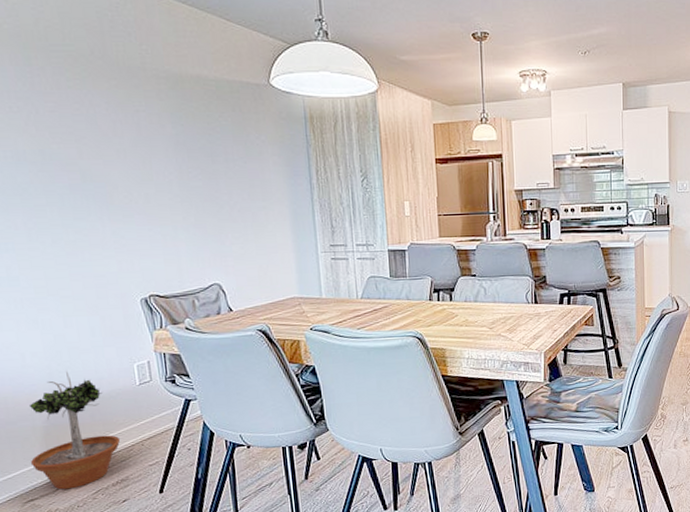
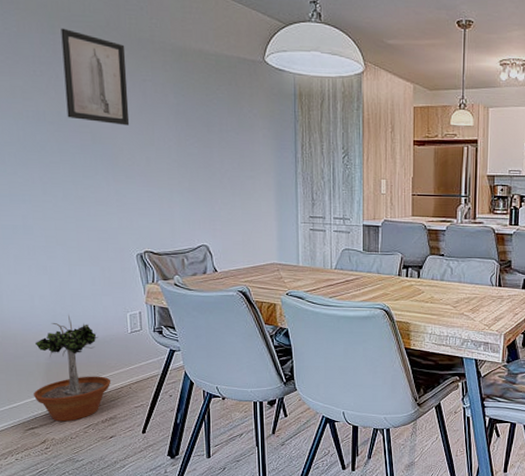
wall art: none [38,59,124,161] -> present [61,28,130,126]

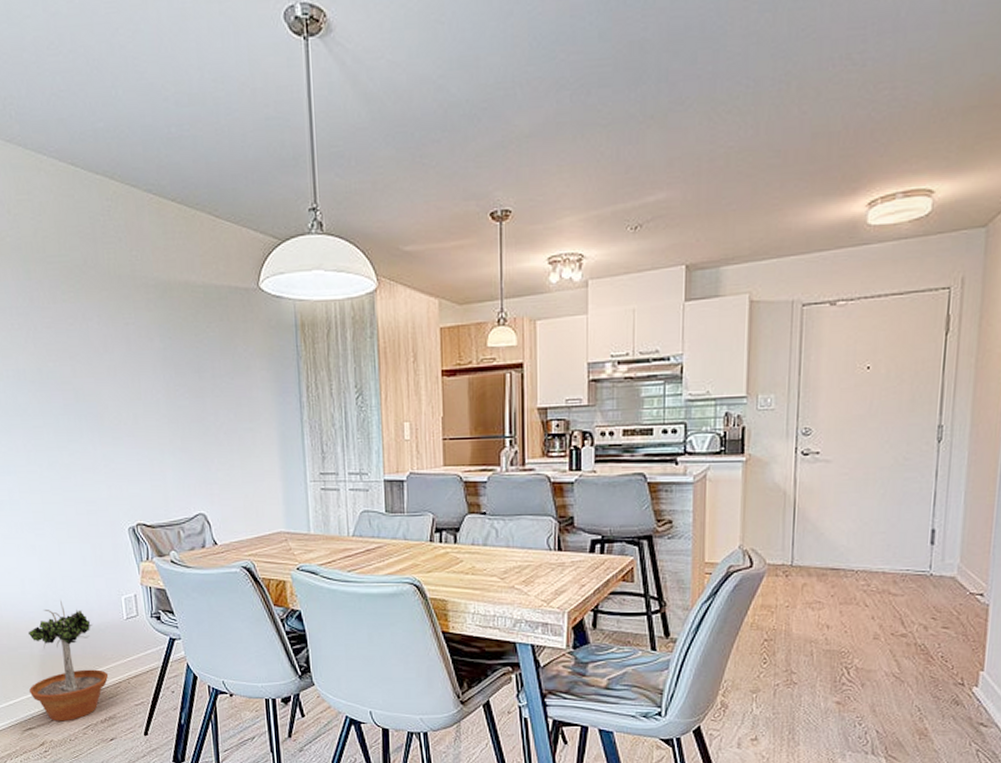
wall art: present [61,28,130,126] -> none [36,272,114,379]

